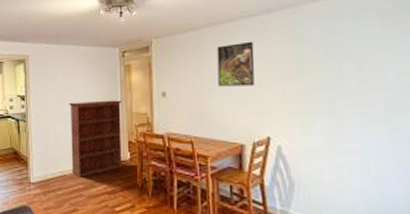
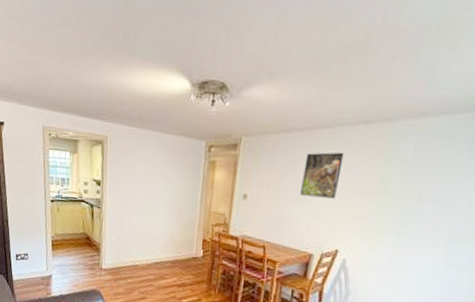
bookcase: present [68,100,122,176] -> none [144,193,202,268]

